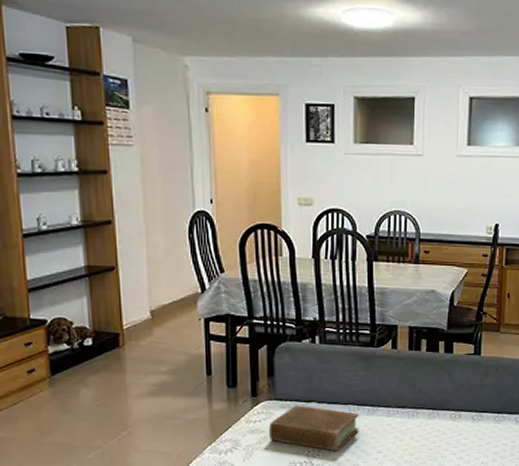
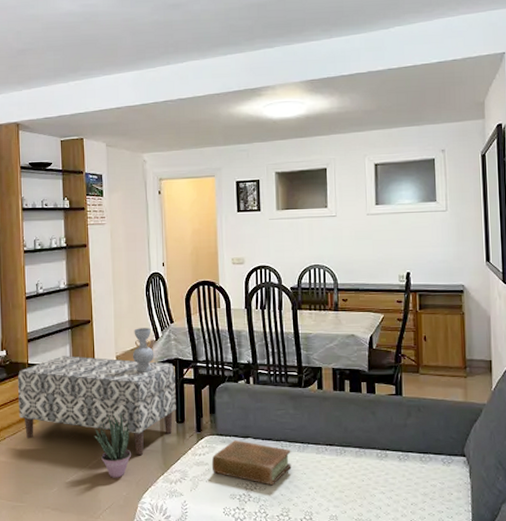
bench: none [15,310,227,424] -> present [17,356,176,455]
potted plant: none [123,377,172,451] -> present [94,412,132,478]
decorative vase: none [171,278,200,330] -> present [132,328,155,372]

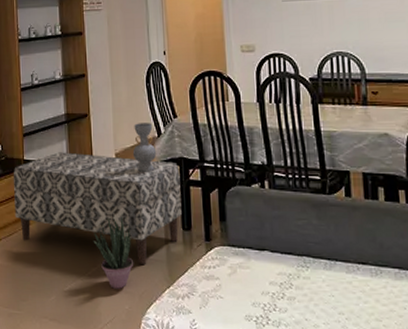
book: present [211,439,292,486] -> none [223,251,317,308]

